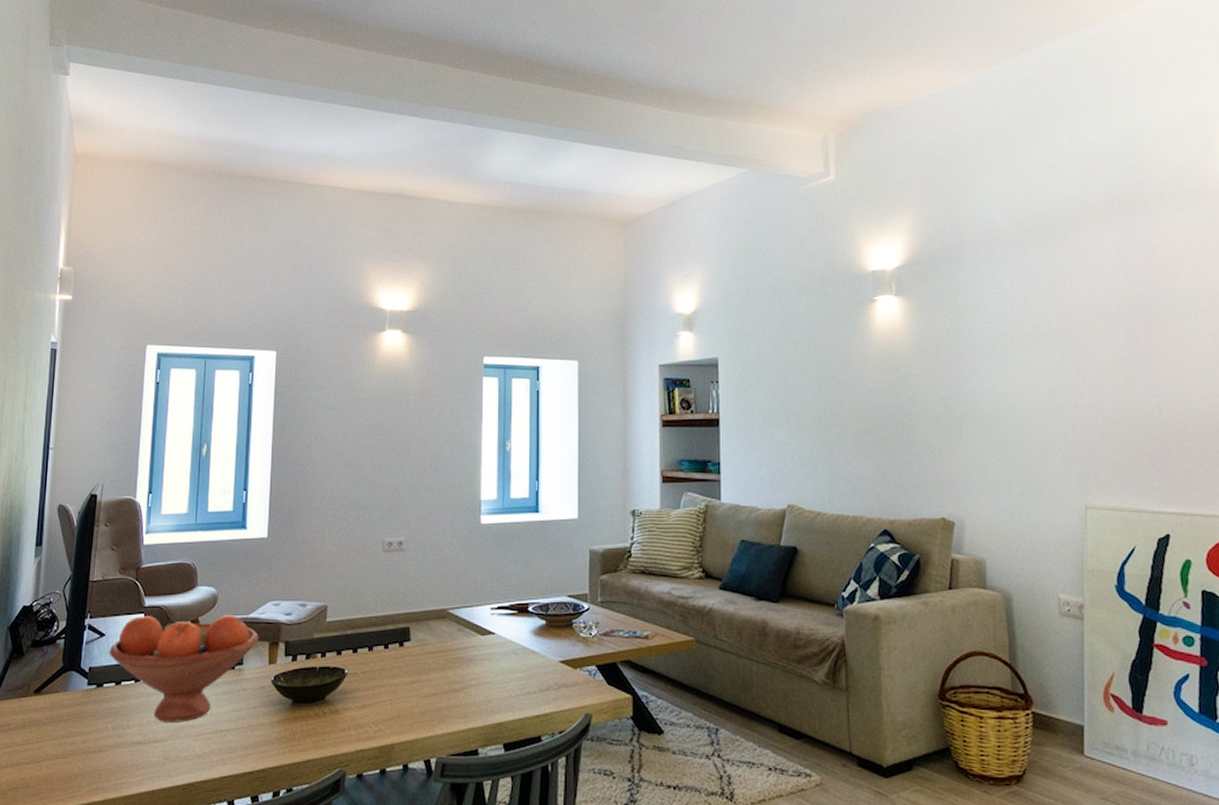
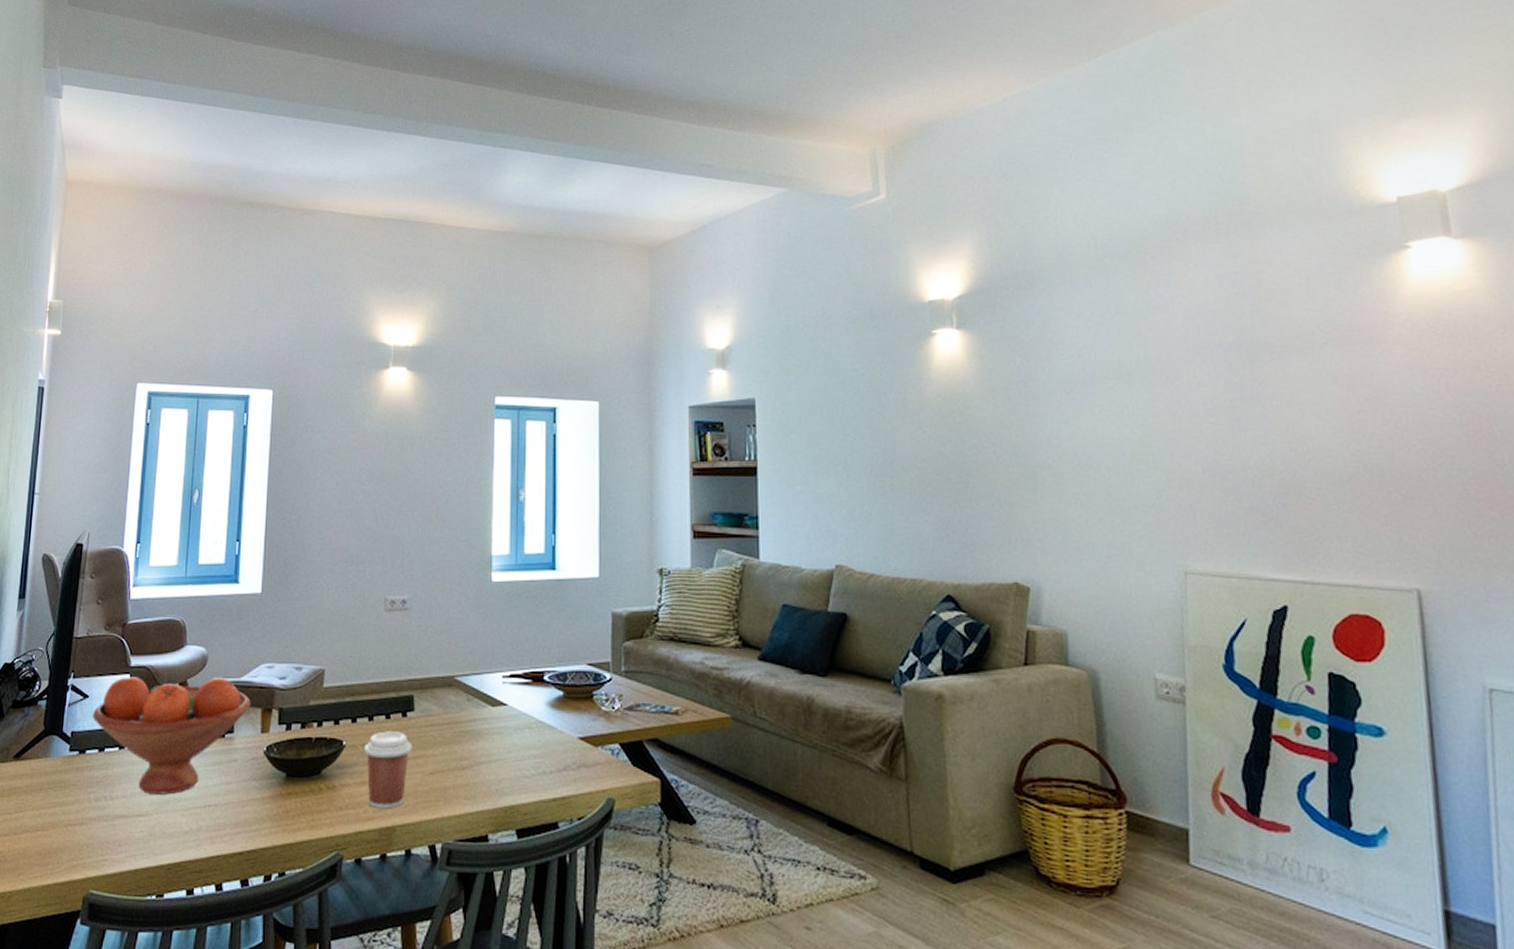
coffee cup: none [364,660,409,729] -> present [364,731,413,809]

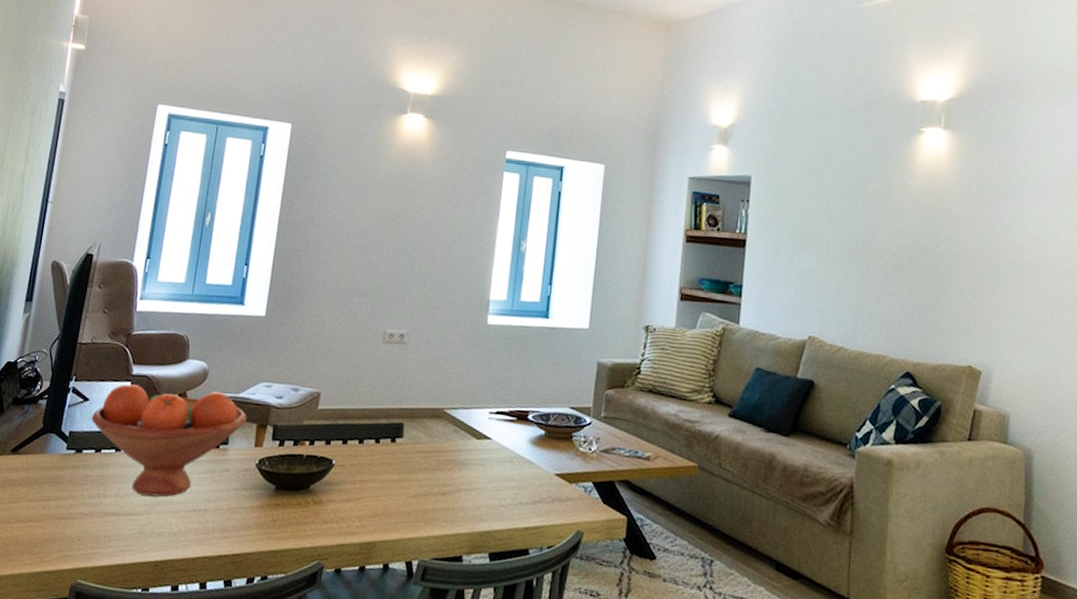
coffee cup: present [364,731,413,809] -> none [352,454,399,526]

